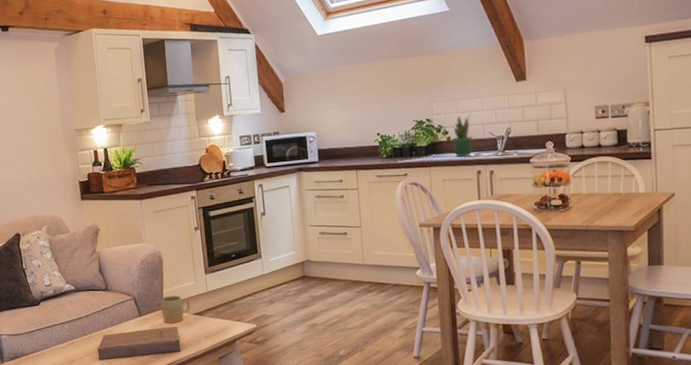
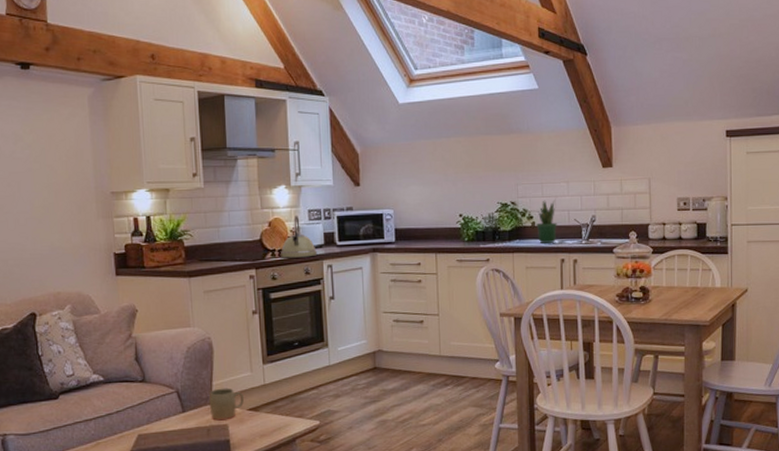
kettle: none [216,141,249,180] -> present [280,215,317,258]

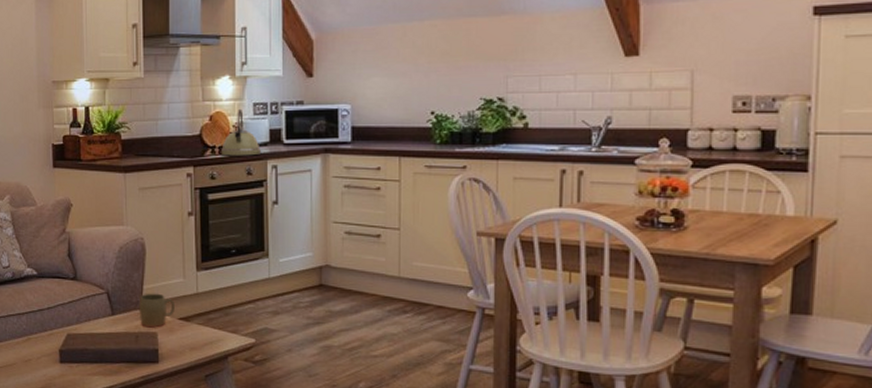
planter: present [536,200,558,243] -> none [530,96,559,149]

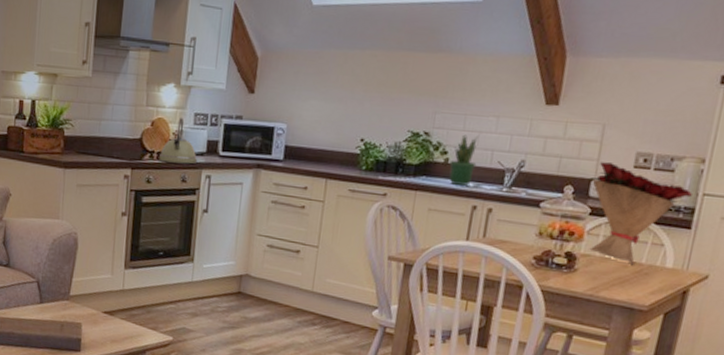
mug: present [139,293,176,328] -> none [66,285,102,319]
planter: none [530,96,559,149] -> present [448,134,478,186]
flower bouquet: none [683,110,802,216] -> present [588,162,692,265]

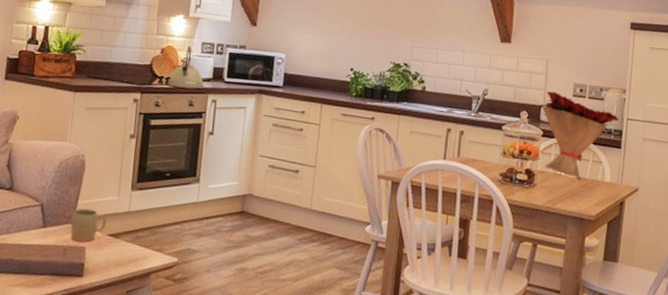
mug: none [66,285,102,319] -> present [70,208,107,242]
planter: present [448,134,478,186] -> none [426,66,449,111]

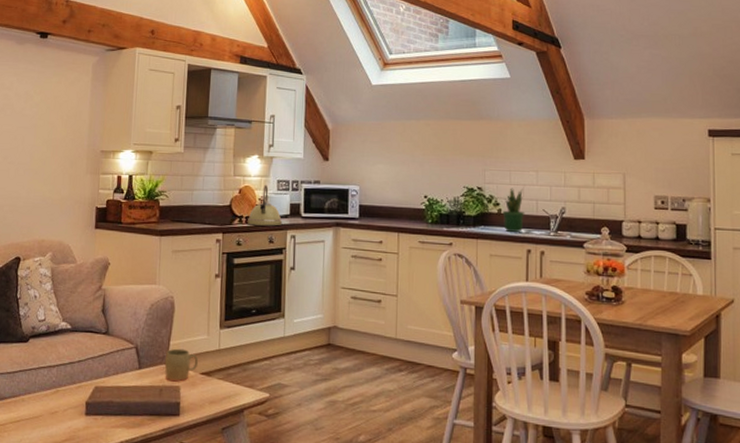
planter: none [426,66,449,111] -> present [502,188,525,232]
flower bouquet: present [538,91,619,180] -> none [619,206,706,294]

